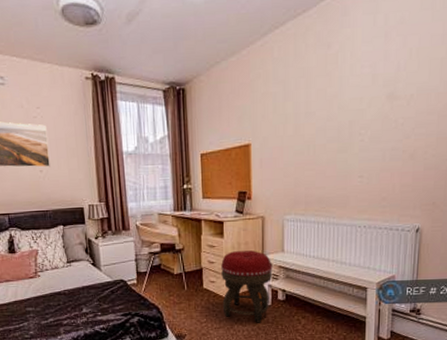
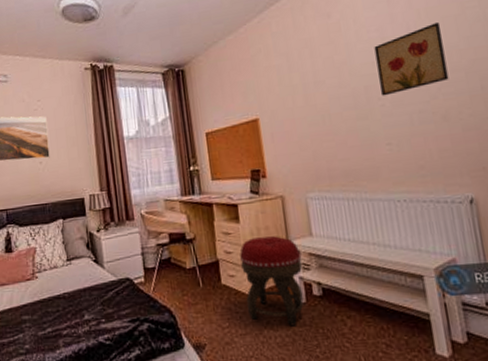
wall art: none [363,63,428,132] -> present [374,21,449,96]

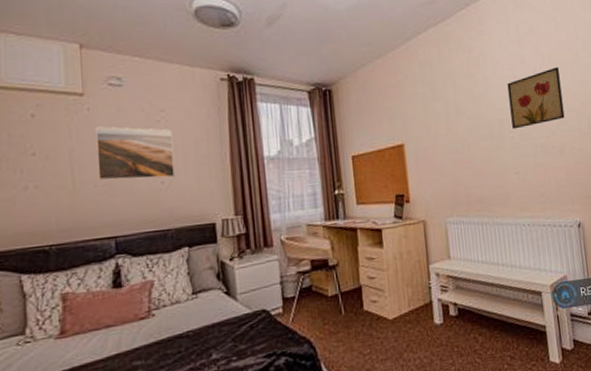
footstool: present [240,236,304,326] -> none [382,260,441,347]

